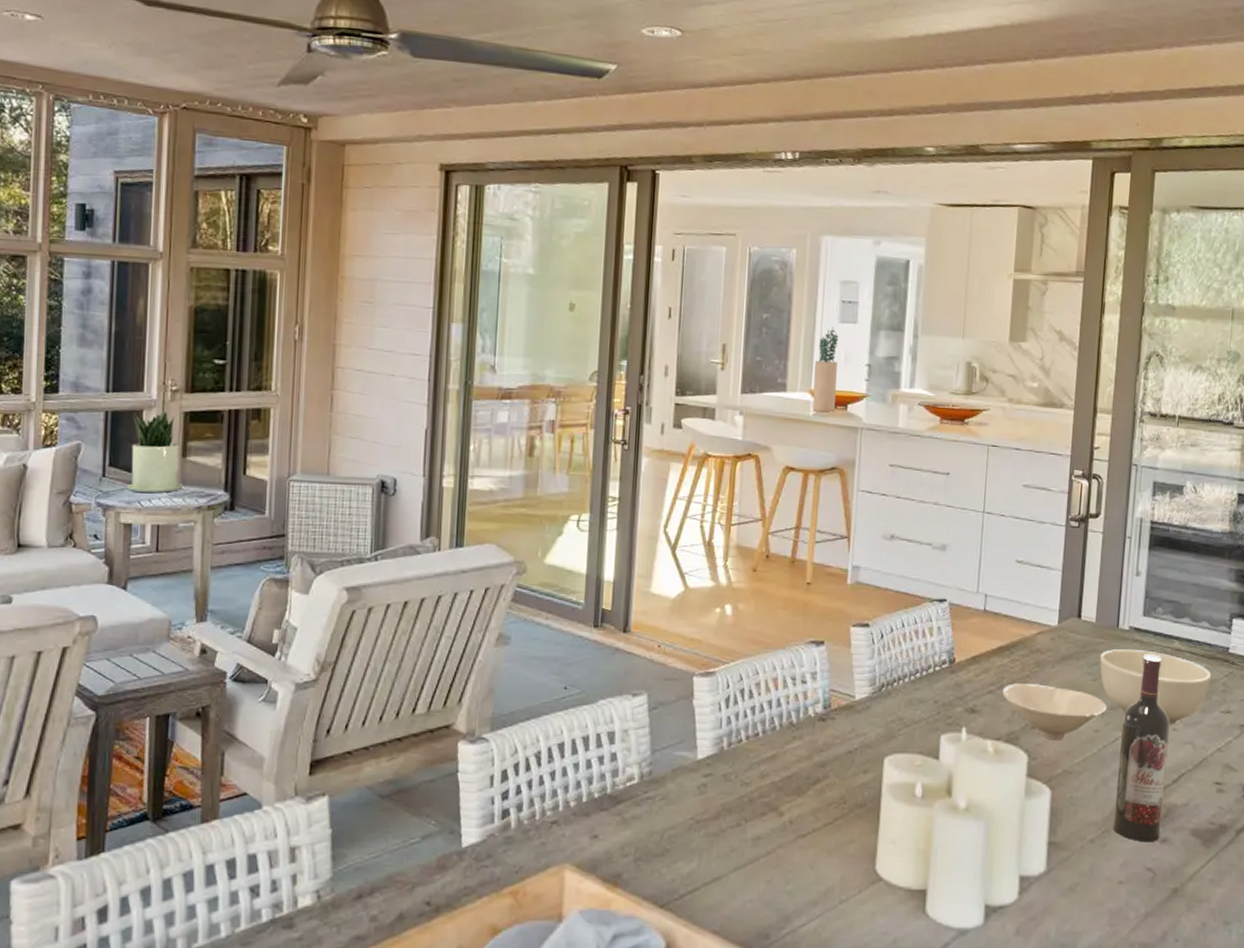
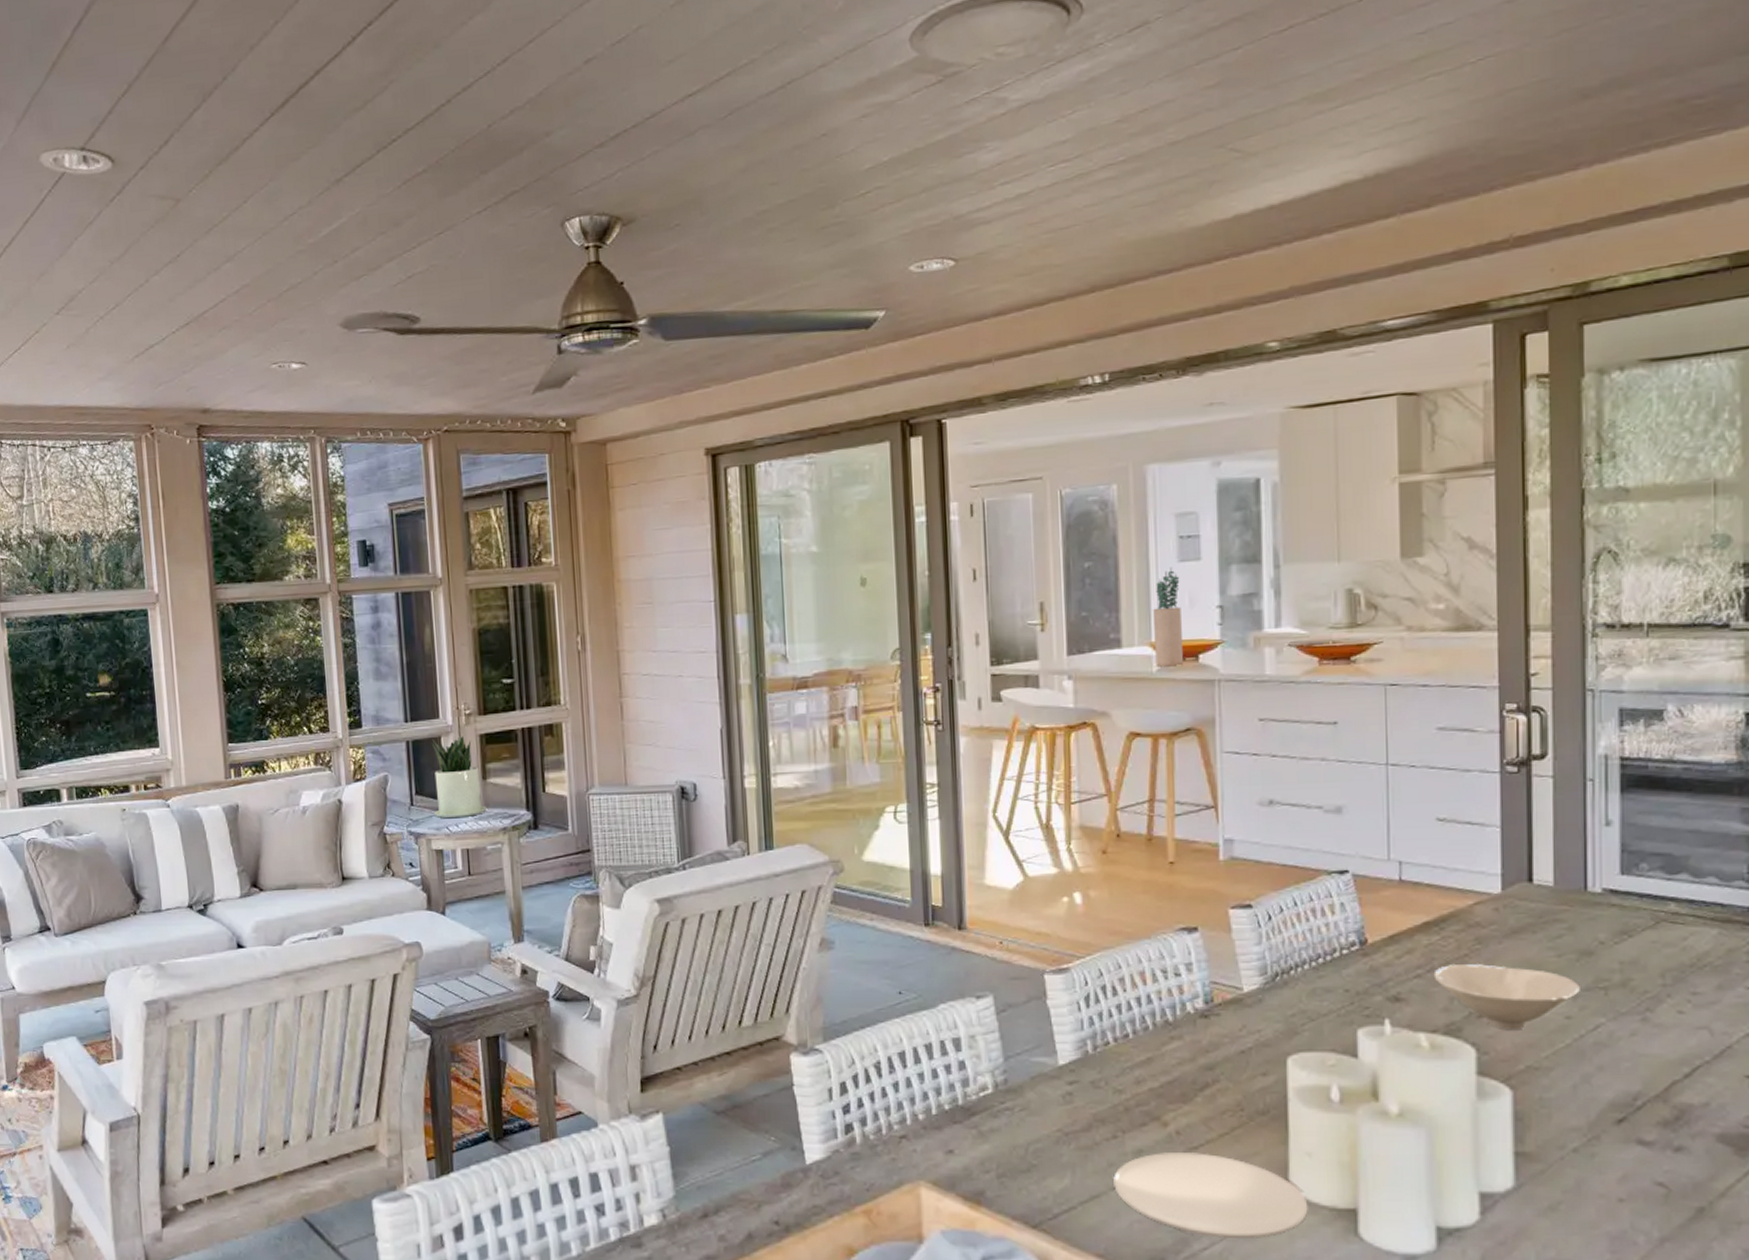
plate: none [733,839,889,917] -> present [1113,1153,1308,1240]
bowl: present [1099,649,1212,725] -> none [1563,916,1728,1007]
wine bottle: present [1112,655,1171,843] -> none [1602,922,1674,1151]

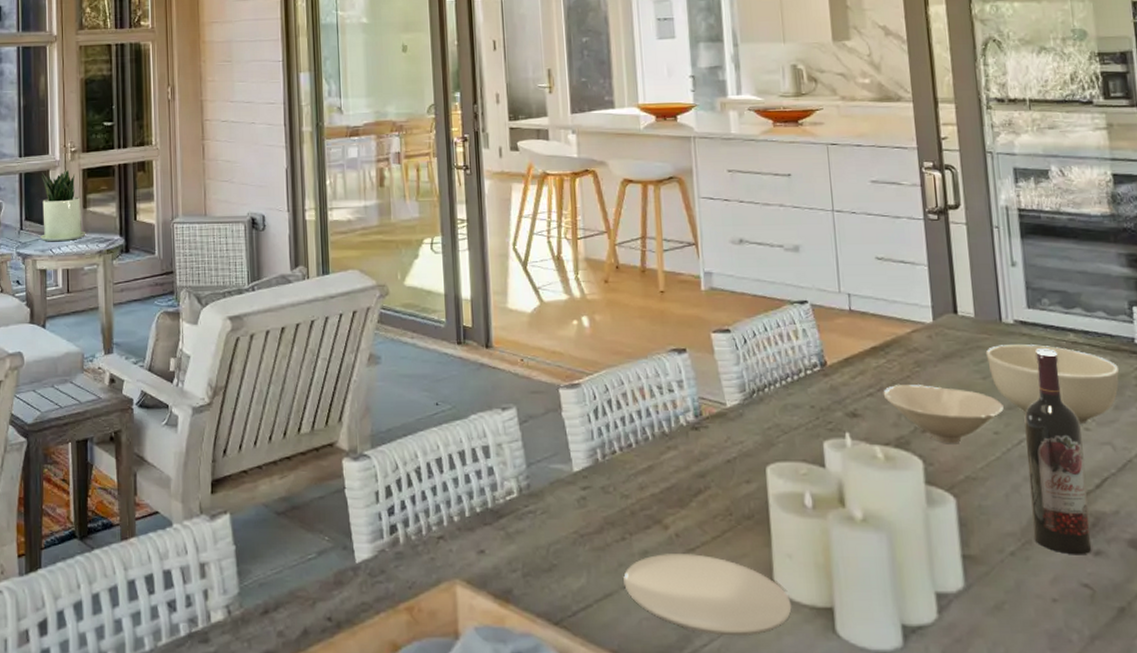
vase: present [1152,567,1183,667] -> none [638,43,665,125]
bowl: none [1563,916,1728,1007] -> present [985,344,1120,425]
wine bottle: none [1602,922,1674,1151] -> present [1024,350,1092,555]

